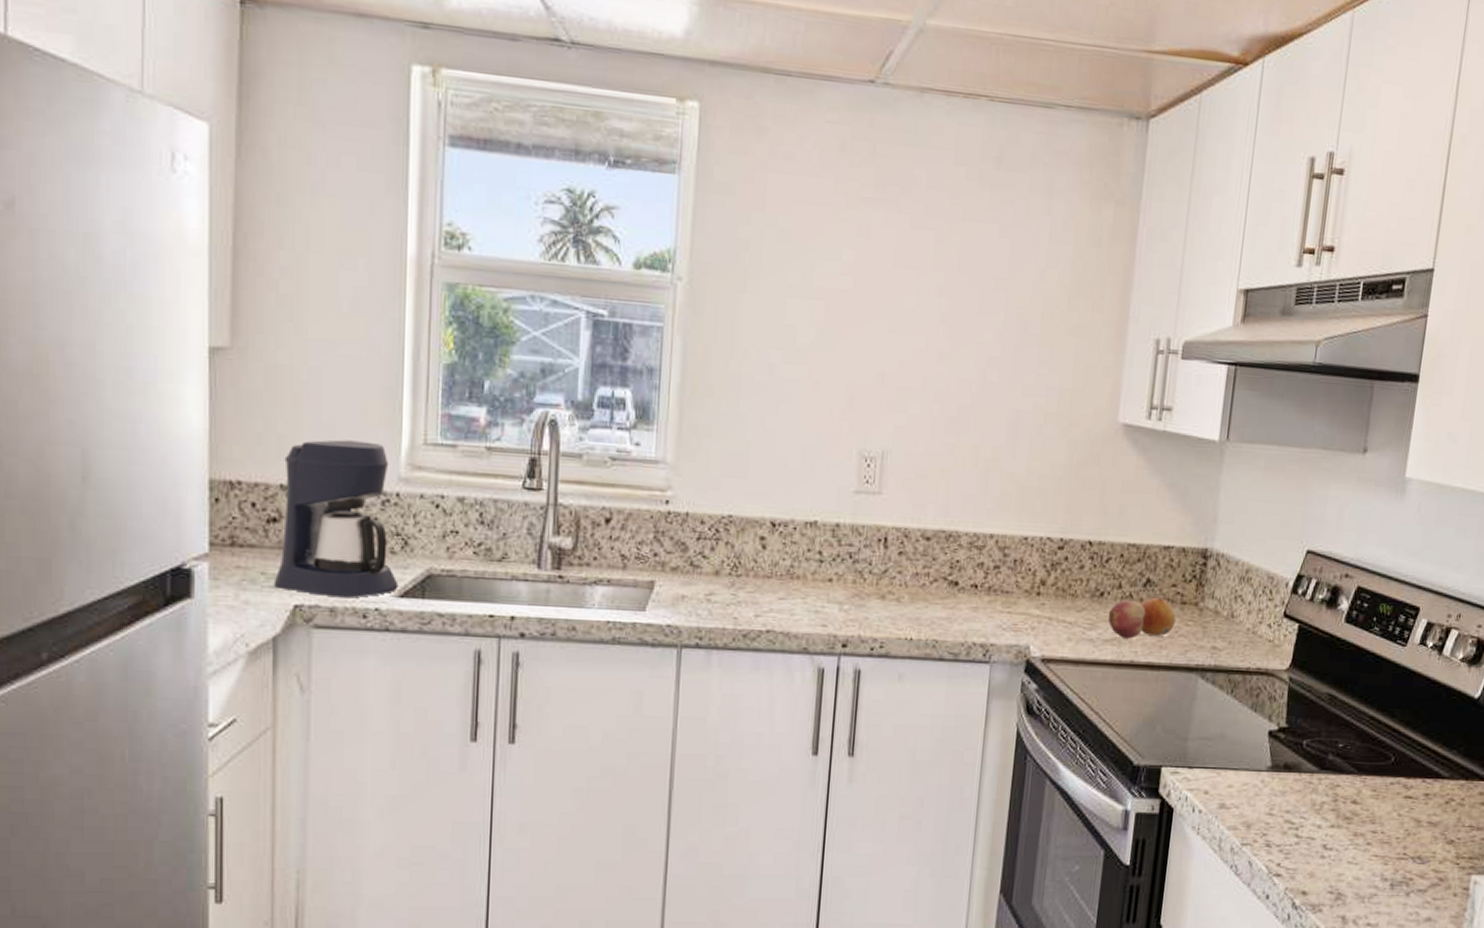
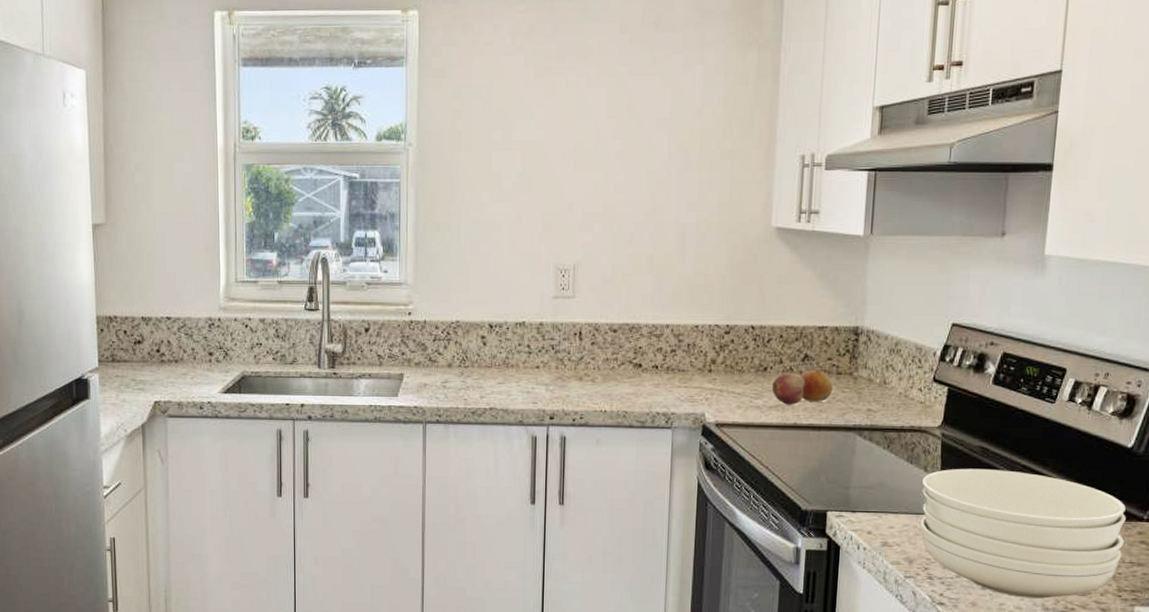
coffee maker: present [273,439,399,597] -> none [140,283,223,394]
bowl: none [1260,718,1469,868] -> present [919,468,1126,599]

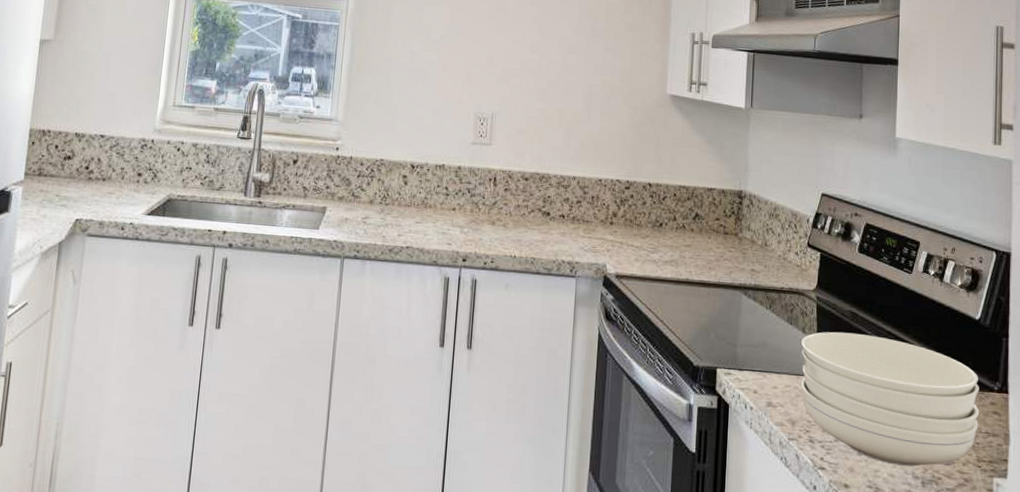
fruit: present [771,373,806,405] -> none [666,229,697,261]
fruit: present [801,369,833,402] -> none [692,228,720,260]

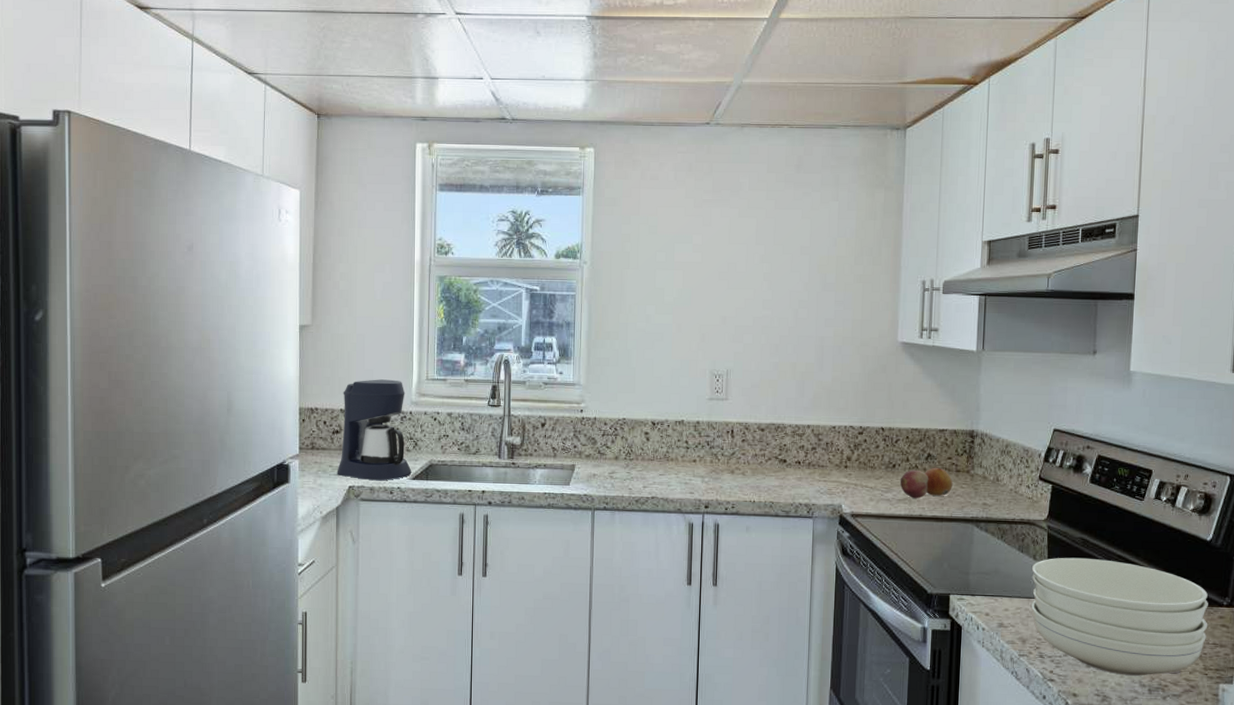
coffee maker: none [63,102,149,215] -> present [337,379,412,480]
fruit: none [666,229,697,261] -> present [899,470,929,498]
fruit: none [692,228,720,260] -> present [925,467,953,496]

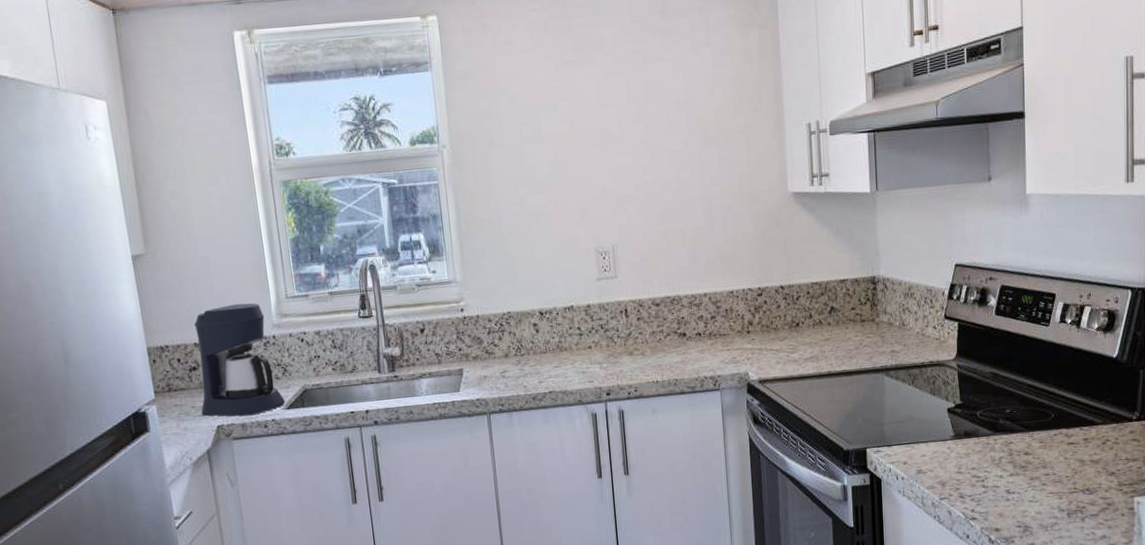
fruit: present [899,470,929,498] -> none [805,325,834,356]
fruit: present [925,467,953,496] -> none [829,320,859,350]
bowl: present [1030,557,1208,676] -> none [944,391,1120,504]

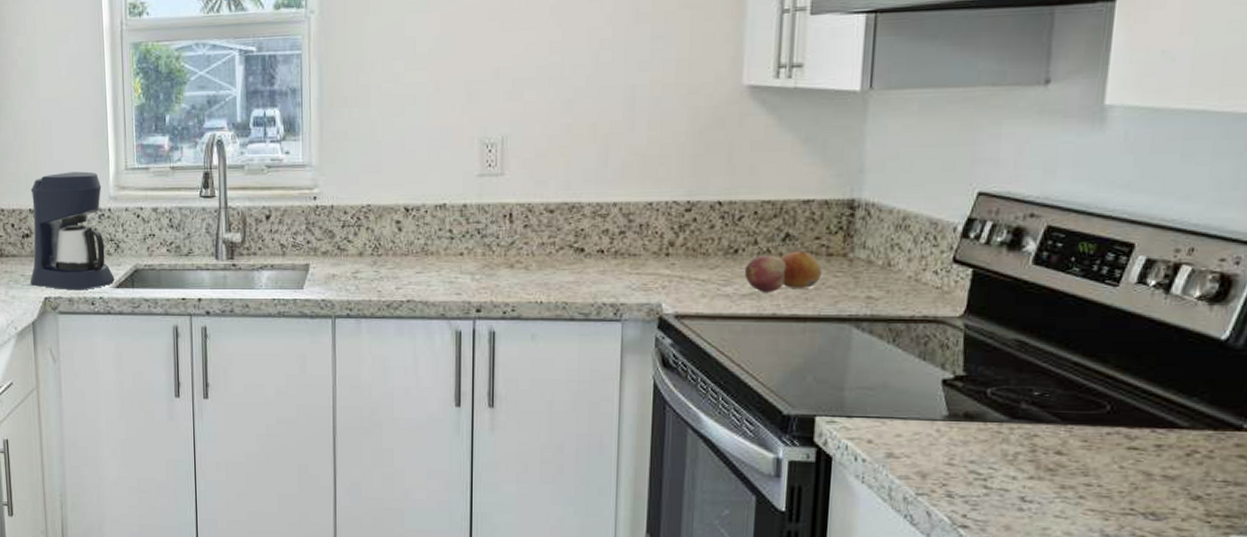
fruit: none [805,325,834,356] -> present [744,255,787,293]
fruit: none [829,320,859,350] -> present [781,250,822,288]

